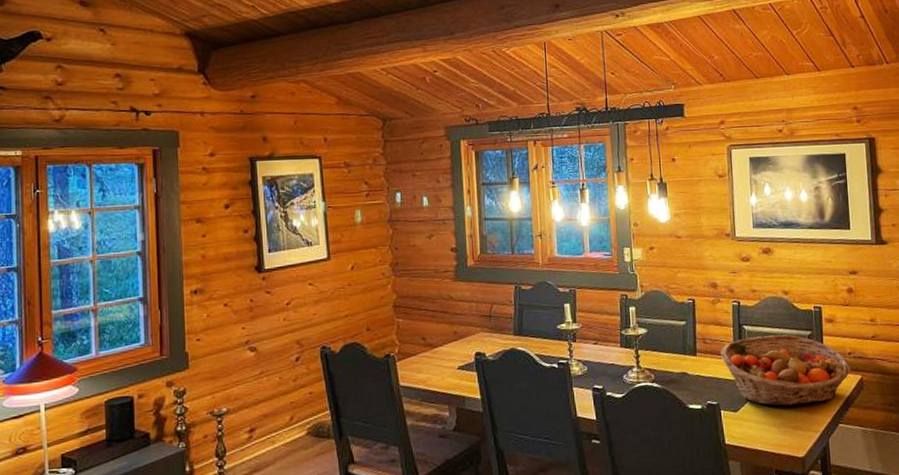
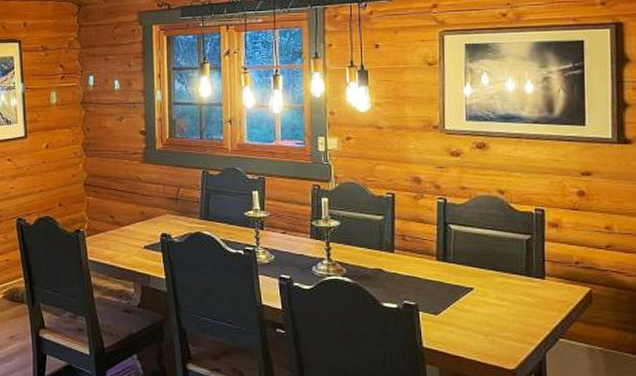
fruit basket: present [721,334,852,407] -> none [422,236,579,314]

